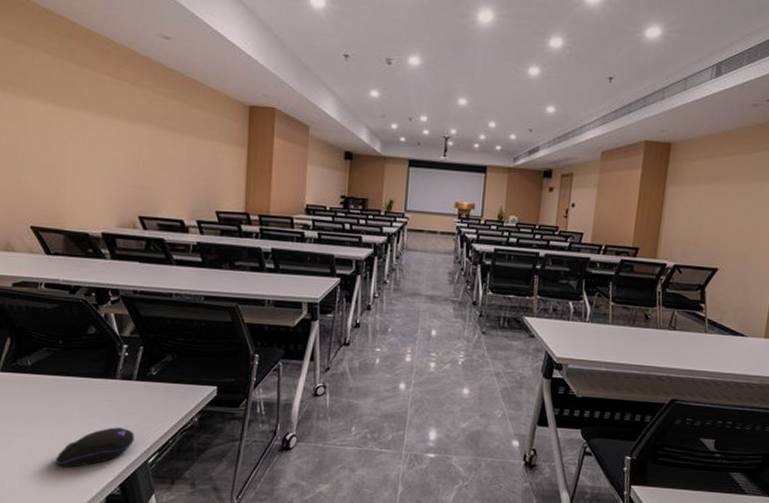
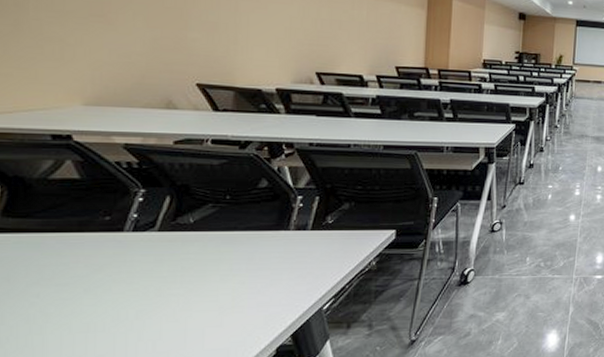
computer mouse: present [56,427,134,468] -> none [220,277,308,323]

